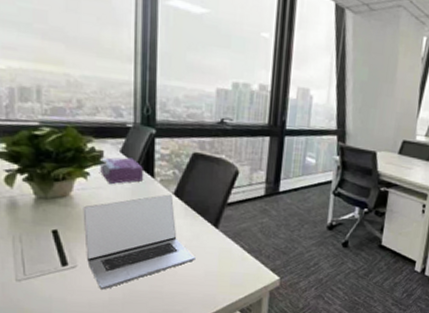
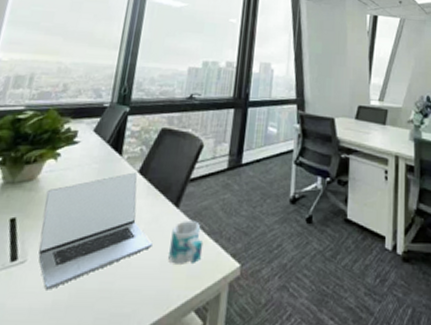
tissue box: present [100,157,144,184] -> none [71,136,114,164]
mug: none [212,239,244,276] -> present [168,221,204,265]

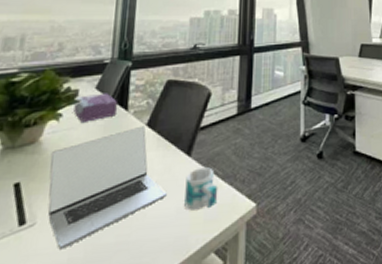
tissue box: none [71,136,114,164] -> present [73,93,118,122]

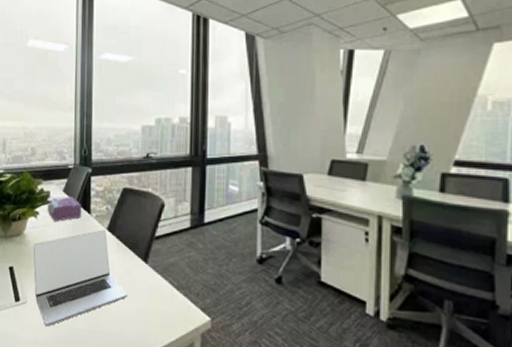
mug: present [184,167,218,210] -> none [143,275,174,315]

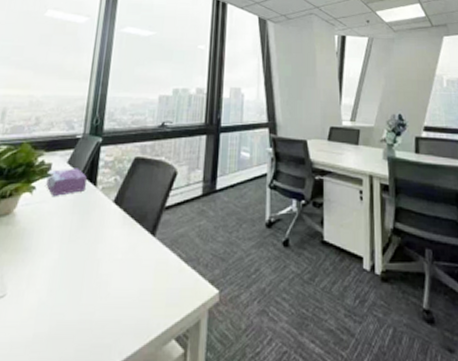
laptop: present [33,229,127,327] -> none [17,202,130,323]

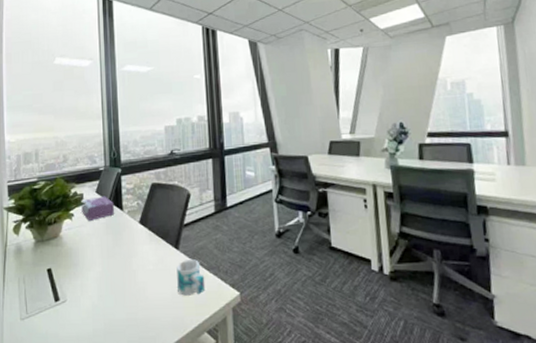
mug: none [147,249,181,293] -> present [177,259,206,296]

